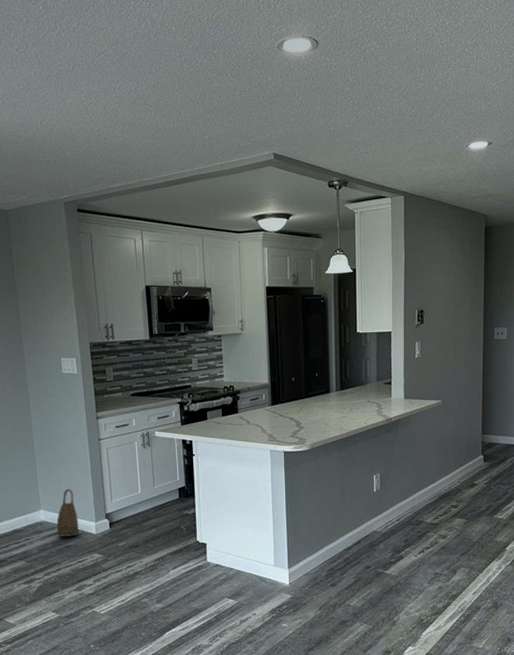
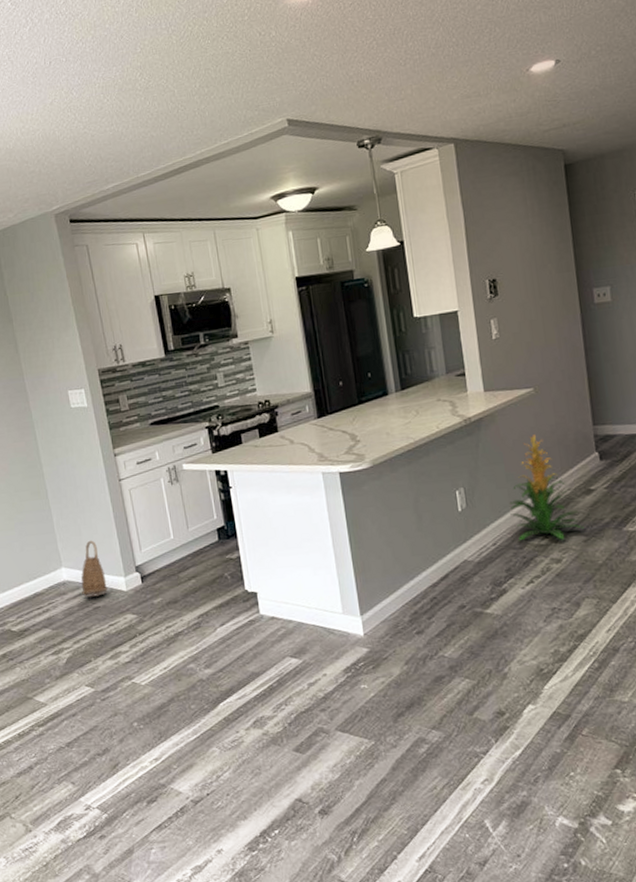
indoor plant: none [413,437,466,521] -> present [509,435,584,541]

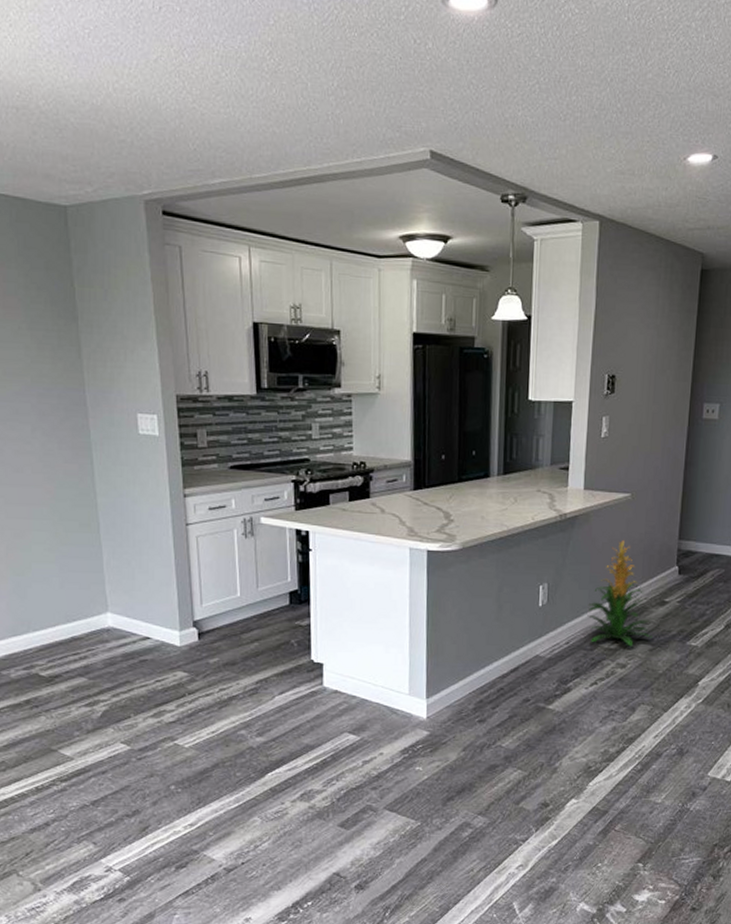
basket: present [81,540,108,598] -> none [128,586,158,649]

